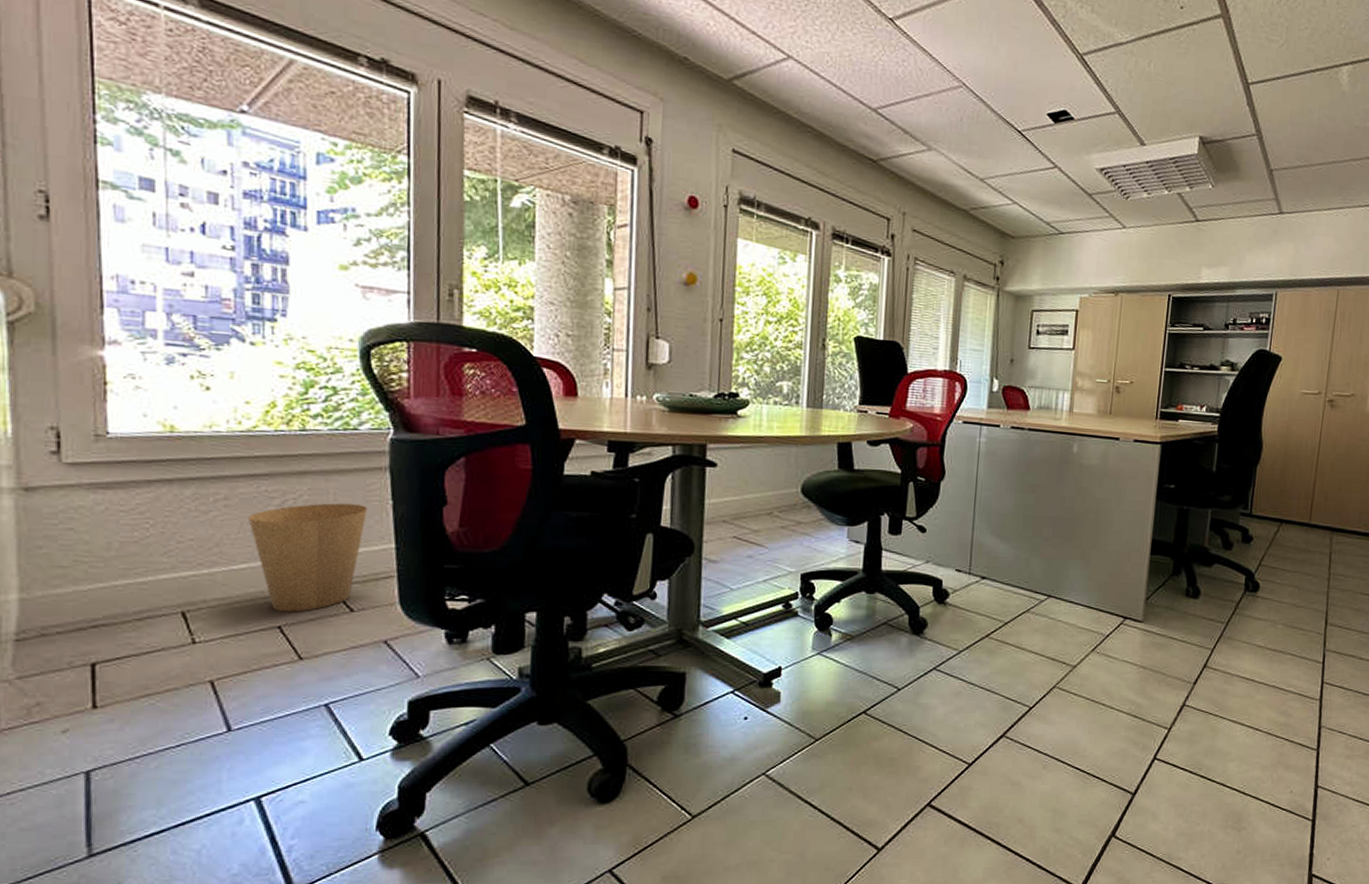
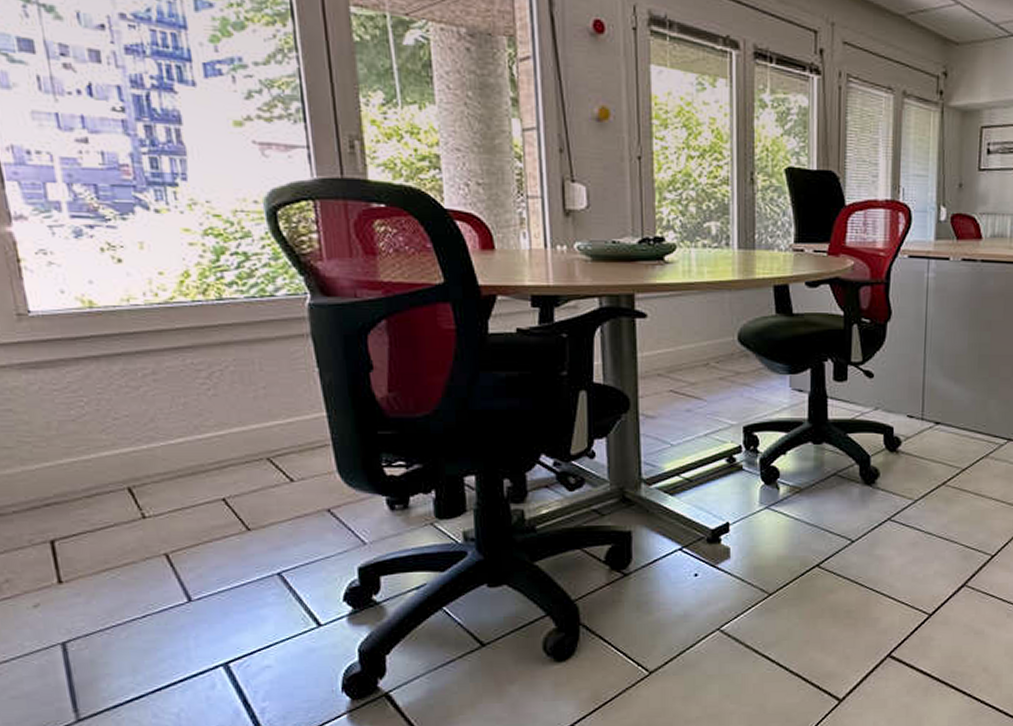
trash can: present [249,503,367,612] -> none [179,373,295,484]

